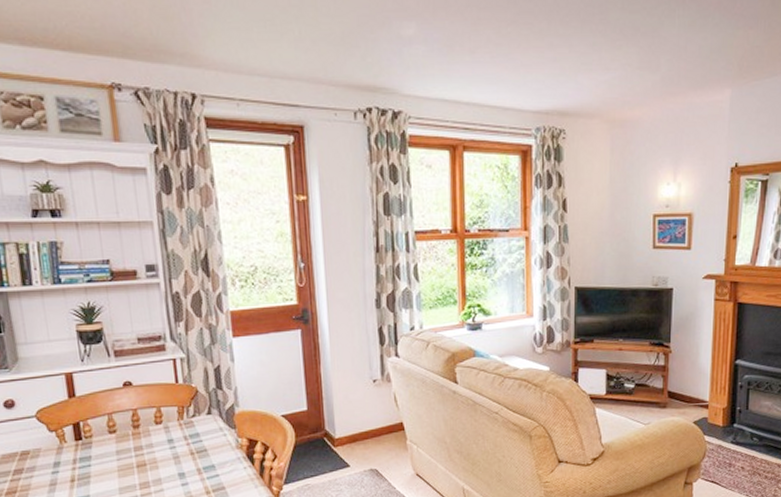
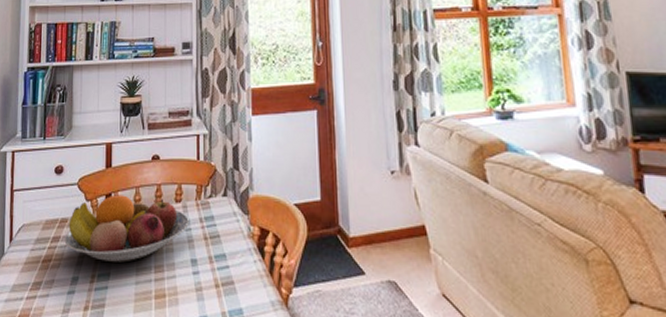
fruit bowl: none [29,422,173,486] -> present [64,194,189,262]

